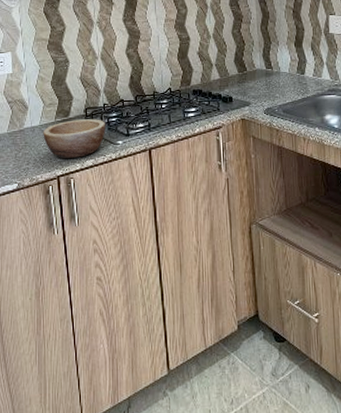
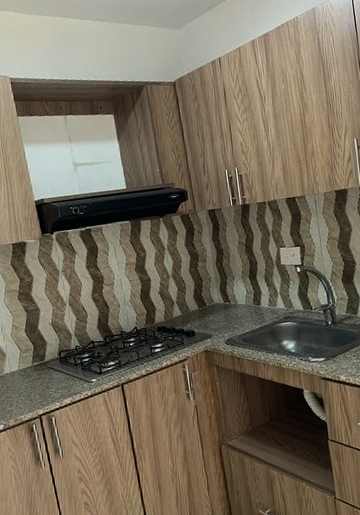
bowl: present [43,119,105,159] -> none [22,360,80,399]

